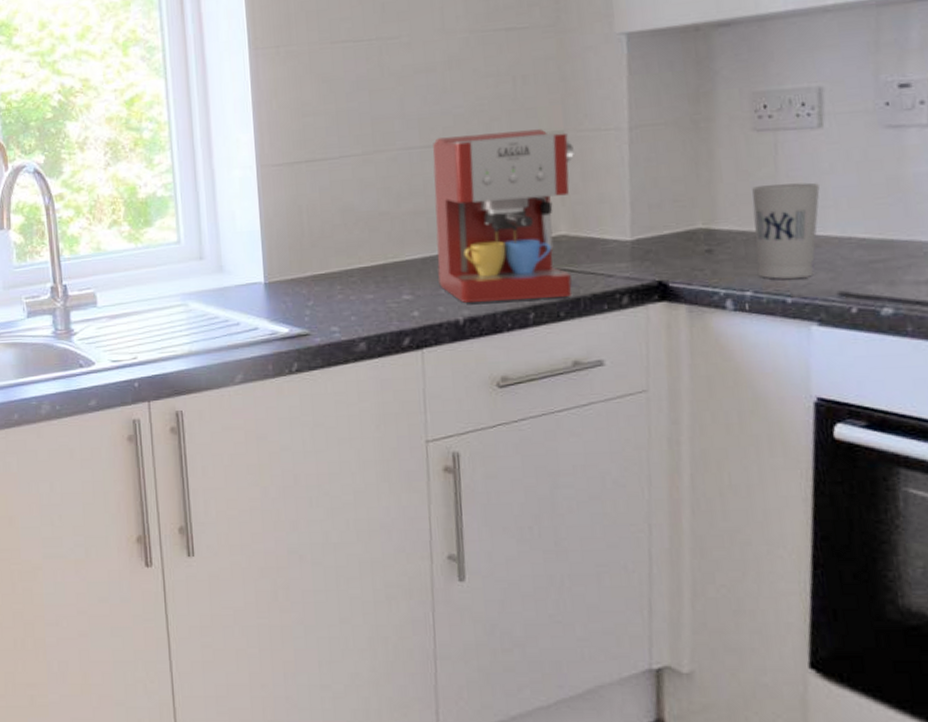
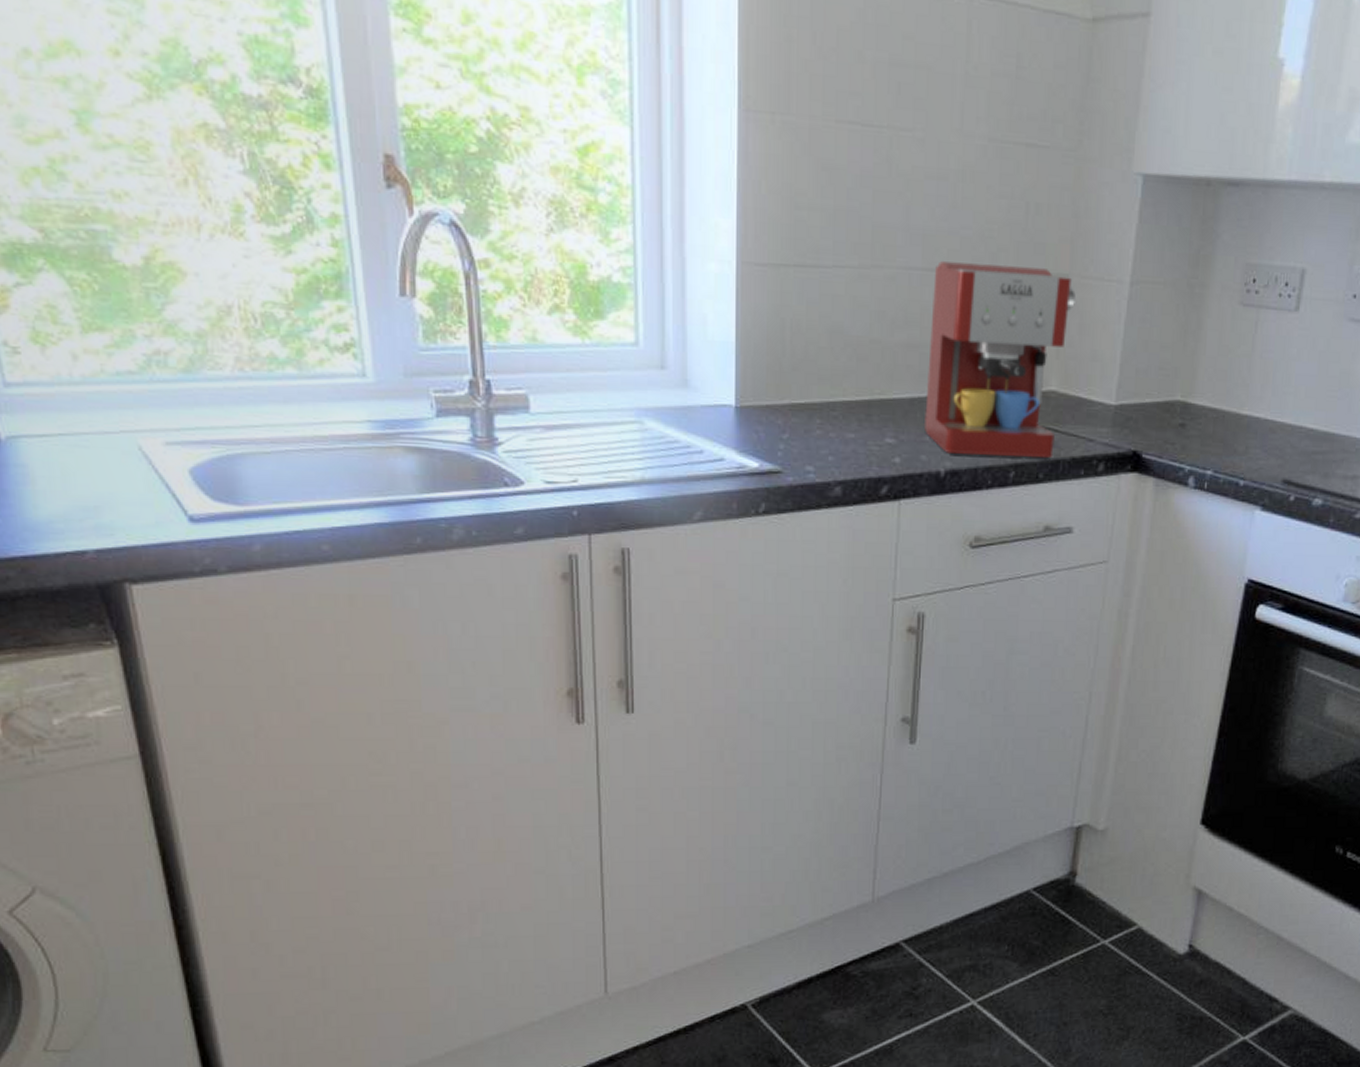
cup: present [752,182,820,279] -> none [1221,363,1286,462]

